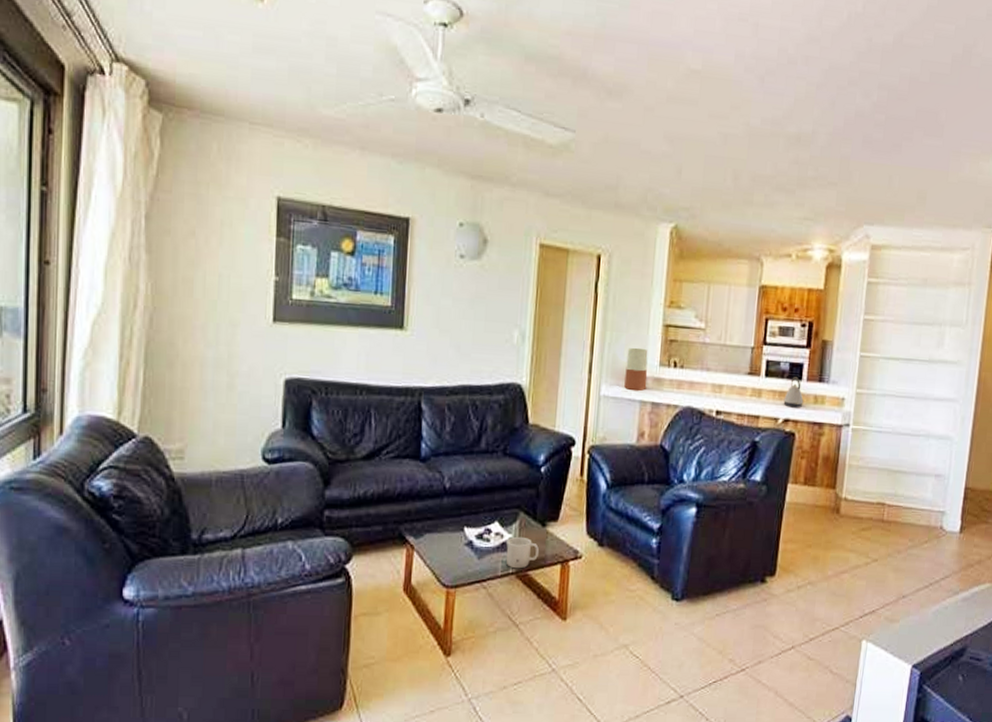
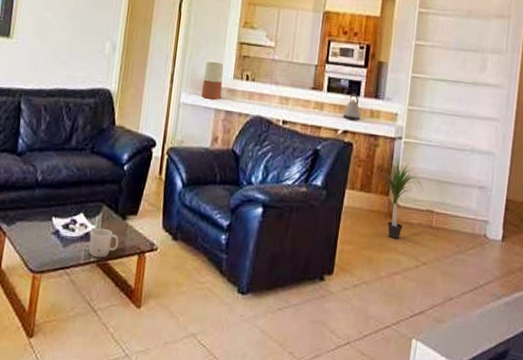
potted plant: none [818,446,874,535] -> present [373,157,424,239]

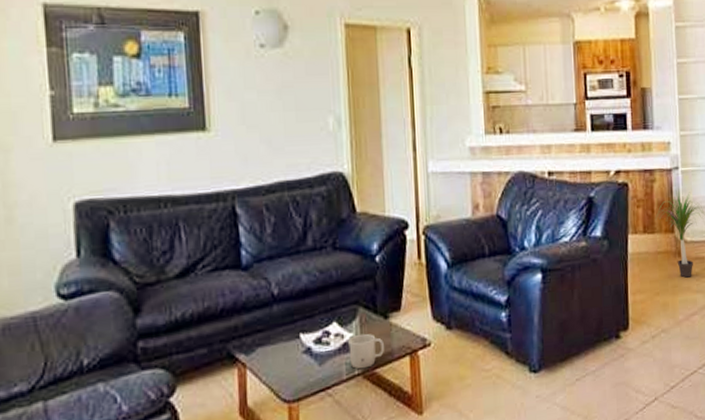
vase: present [201,61,224,100] -> none [450,118,475,163]
kettle: present [343,93,361,121] -> none [612,127,632,159]

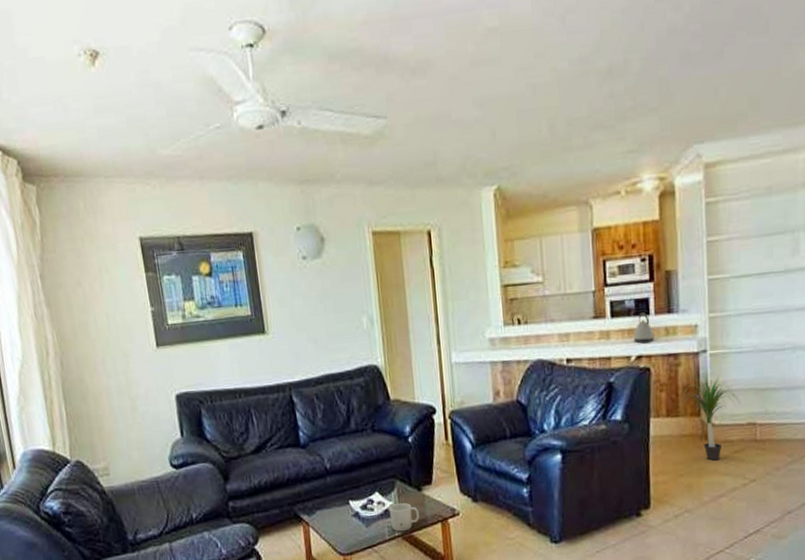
kettle: none [612,127,632,159] -> present [633,312,655,344]

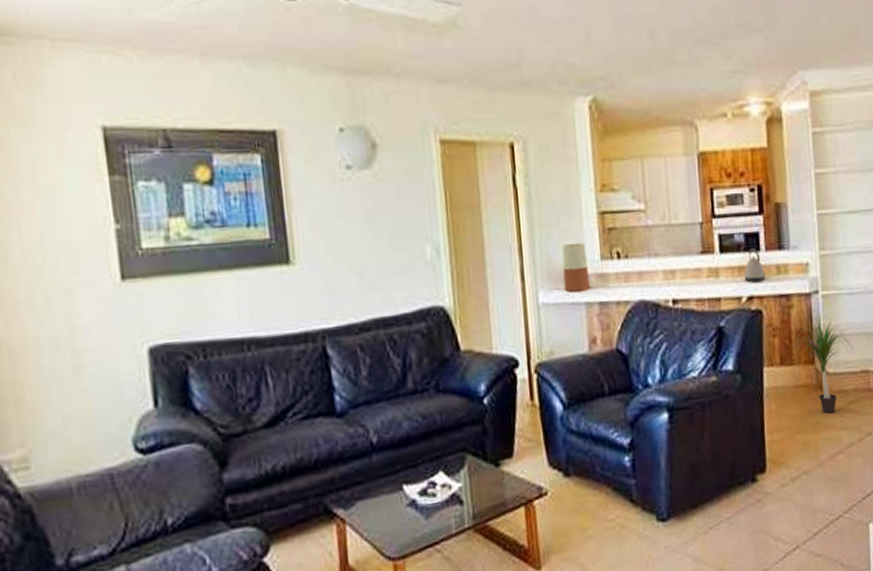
mug: present [389,502,420,532] -> none [456,482,498,523]
vase: none [470,311,495,353] -> present [561,242,591,292]

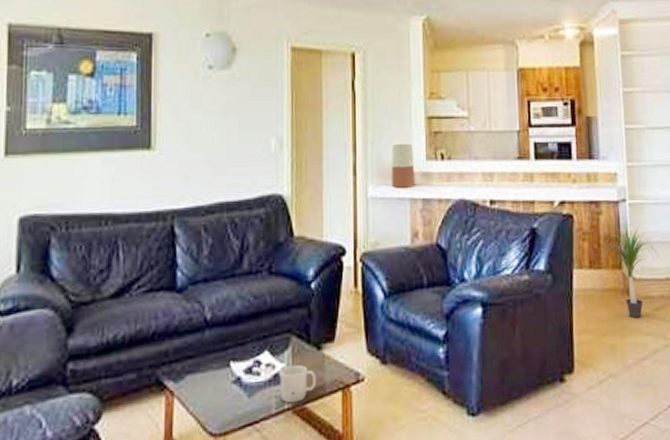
mug: none [456,482,498,523] -> present [279,364,317,404]
kettle: present [744,248,766,283] -> none [556,156,577,189]

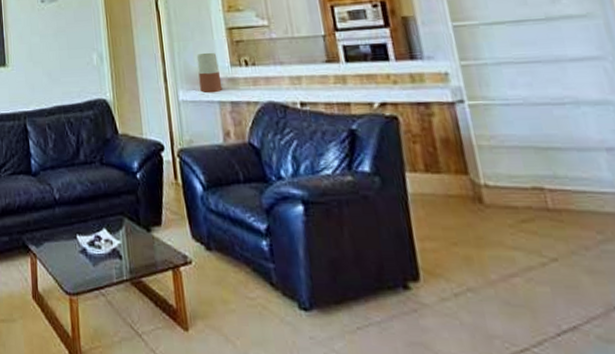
mug: present [279,364,317,404] -> none [117,242,149,276]
potted plant: present [601,222,659,318] -> none [439,125,519,229]

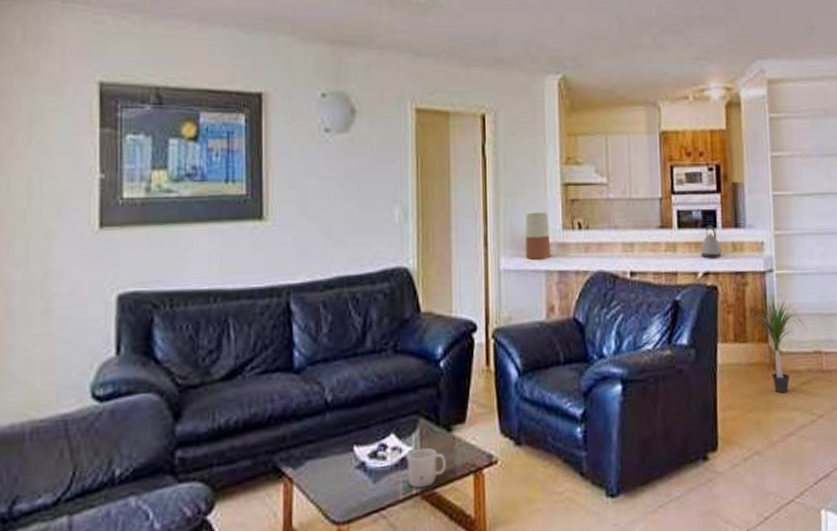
mug: none [117,242,149,276] -> present [407,447,447,489]
kettle: none [373,58,399,90] -> present [700,225,722,259]
potted plant: none [439,125,519,229] -> present [747,294,807,393]

